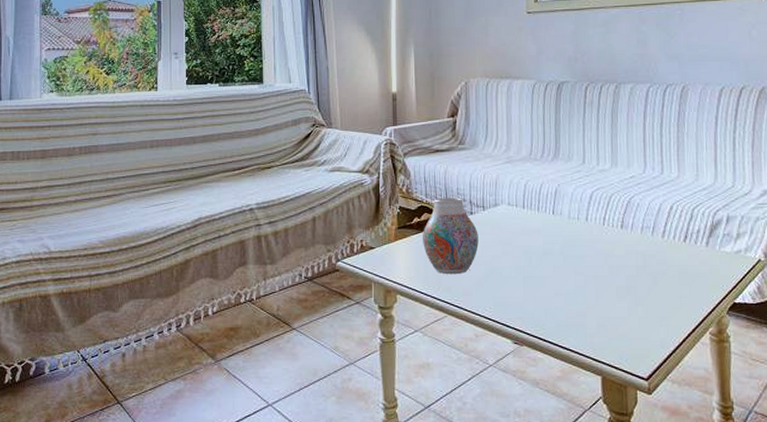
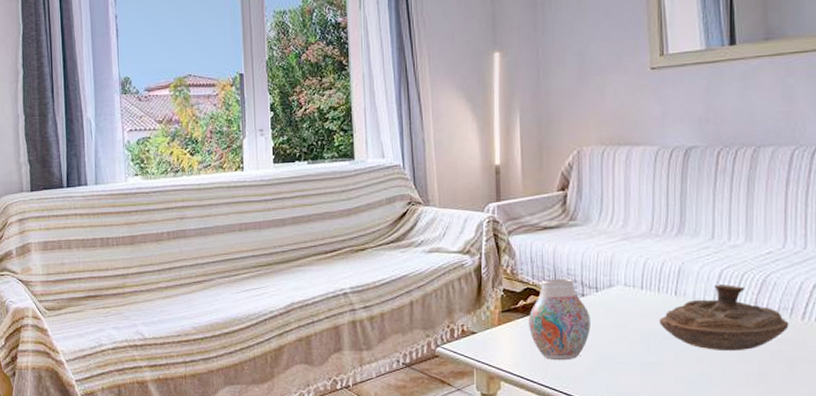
decorative bowl: none [539,204,652,266] -> present [659,283,789,352]

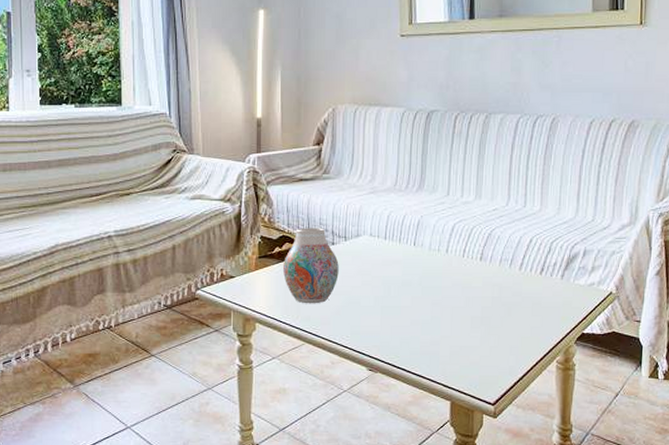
decorative bowl: present [659,283,789,352] -> none [399,236,509,297]

